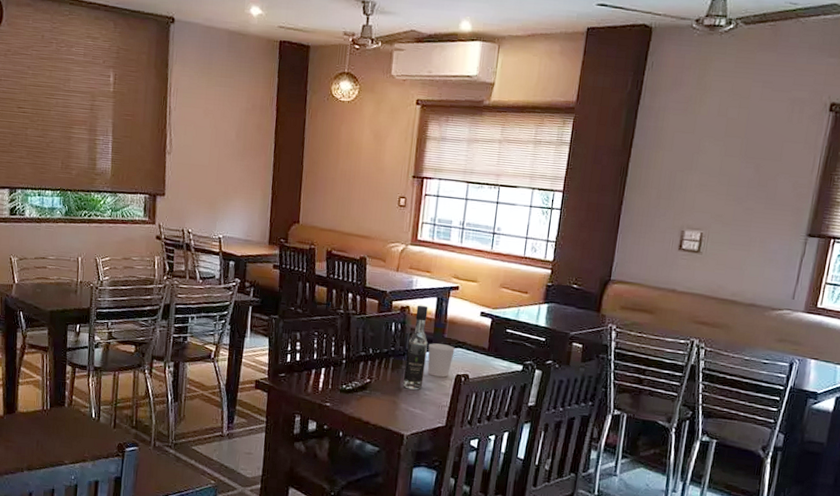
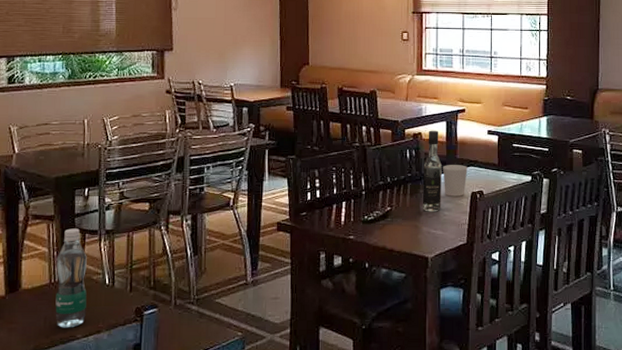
bottle: none [46,361,76,454] -> present [55,228,87,328]

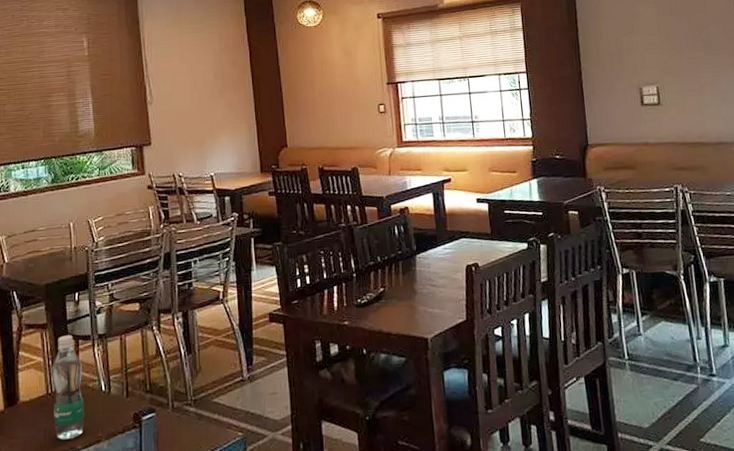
bottle: present [422,130,442,212] -> none [413,203,436,290]
dixie cup: present [443,165,468,197] -> none [434,237,460,272]

